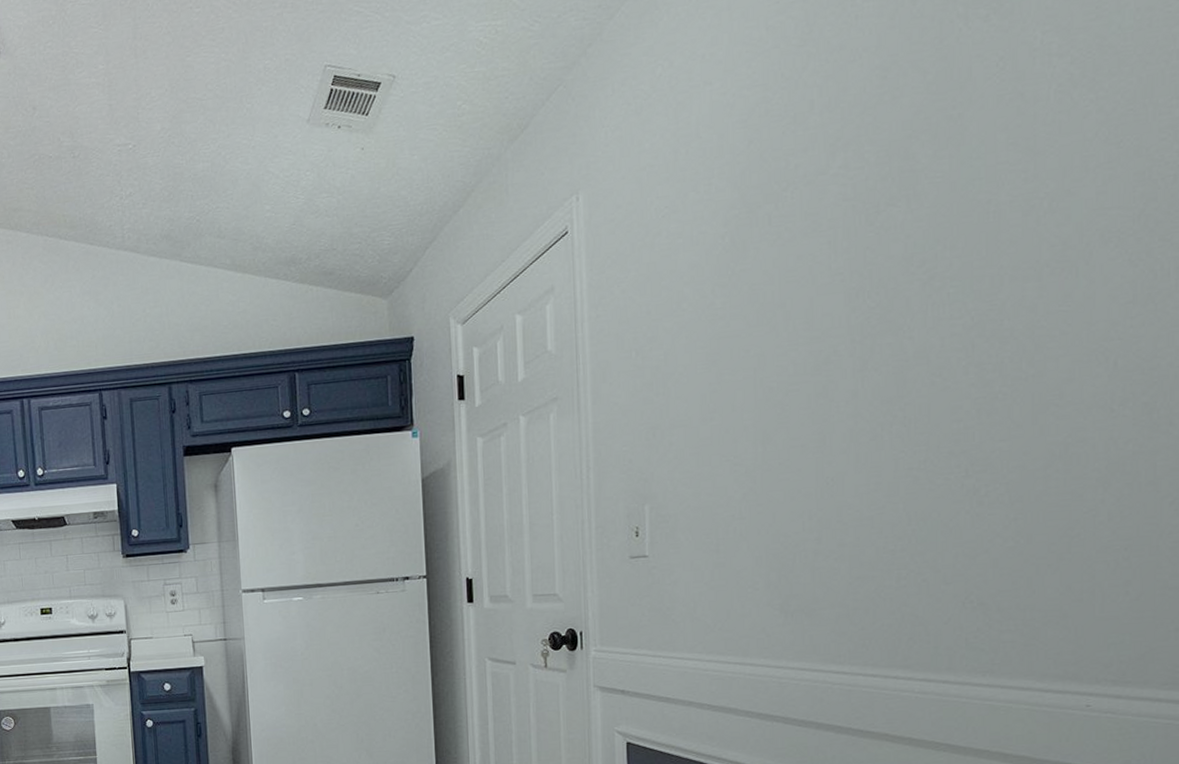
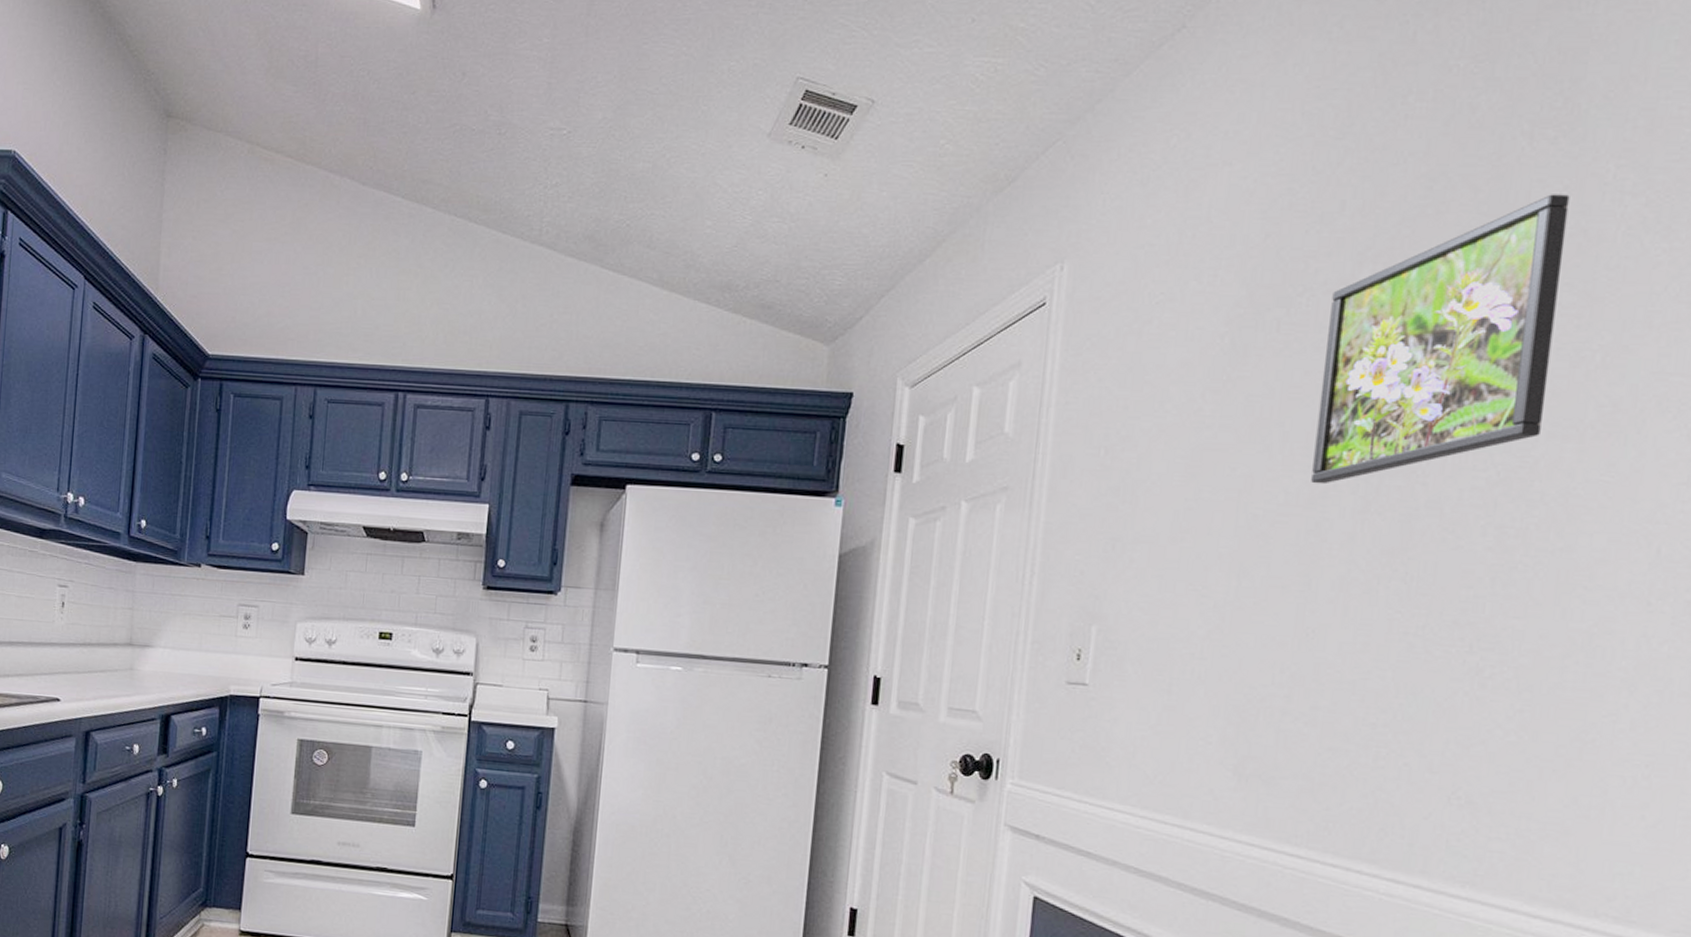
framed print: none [812,64,1006,353] -> present [1311,194,1570,485]

